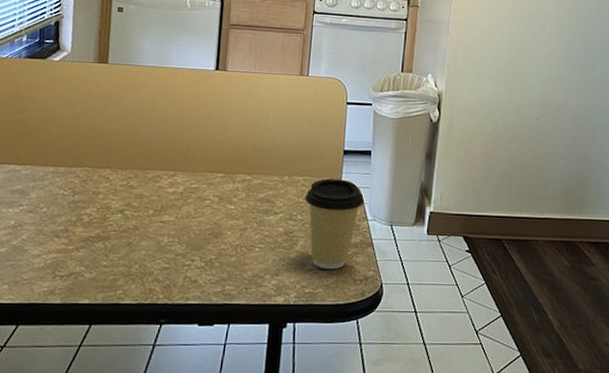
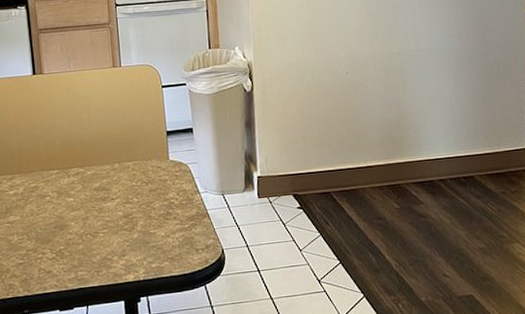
coffee cup: present [305,178,365,270] -> none [137,158,194,244]

